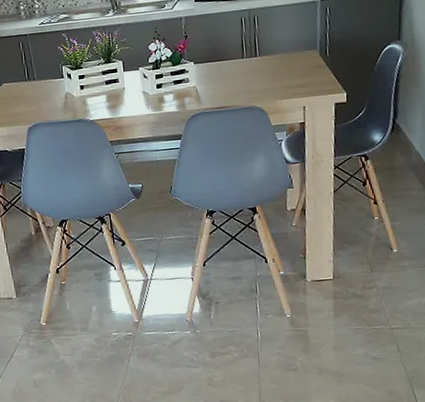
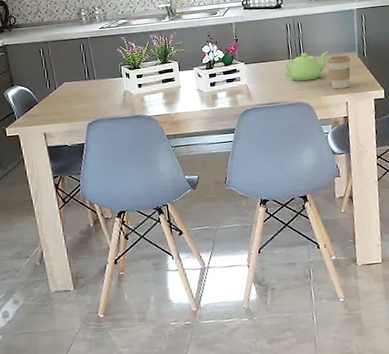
teapot: none [237,49,287,83] -> present [284,51,328,82]
coffee cup: none [285,53,312,92] -> present [327,55,352,89]

